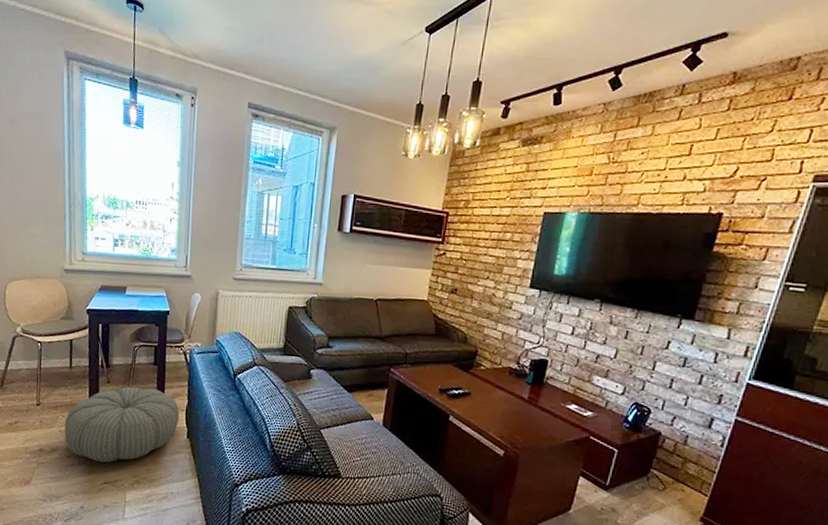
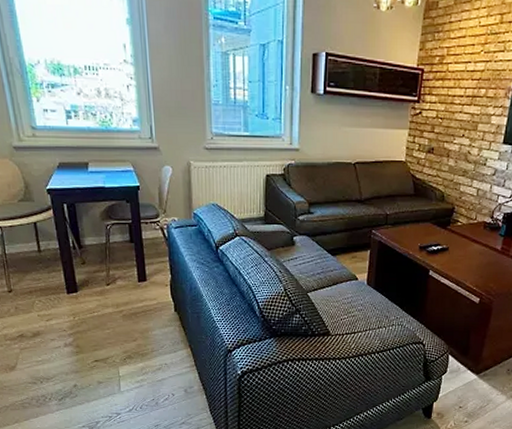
pouf: present [64,386,180,463] -> none [42,266,165,342]

